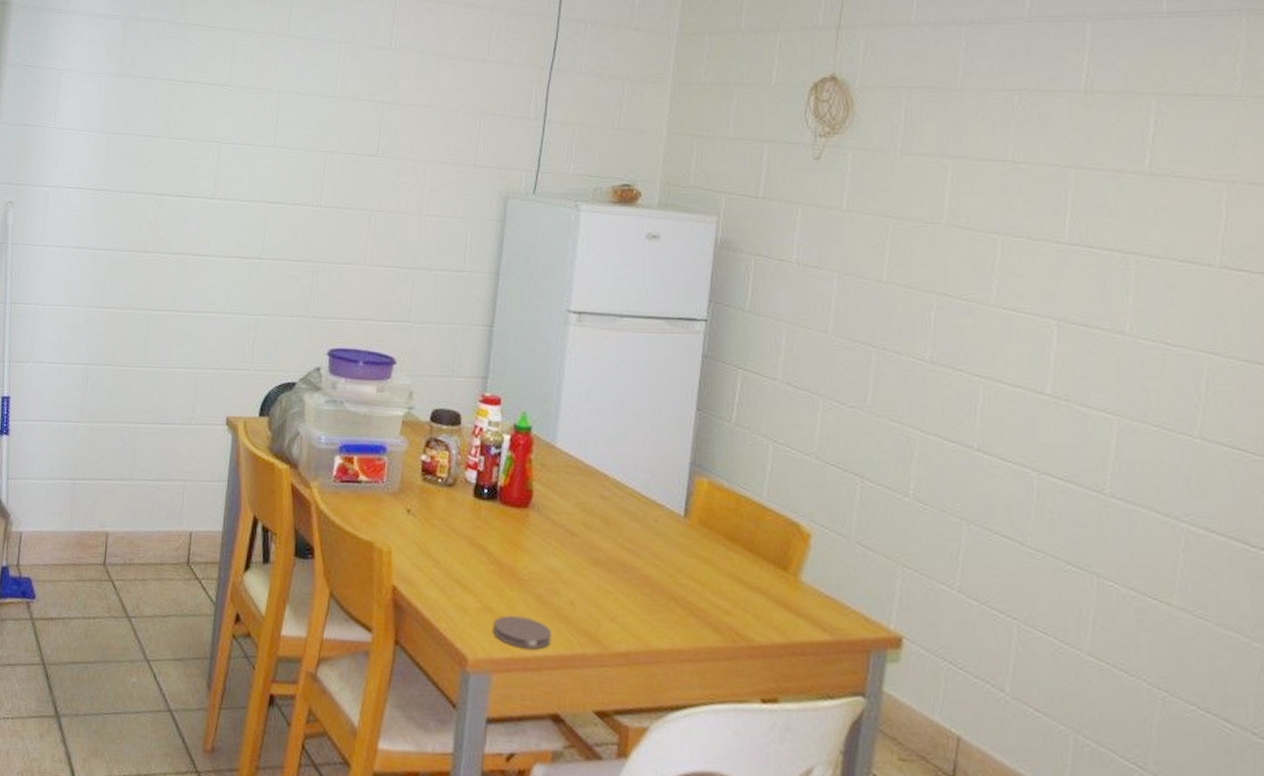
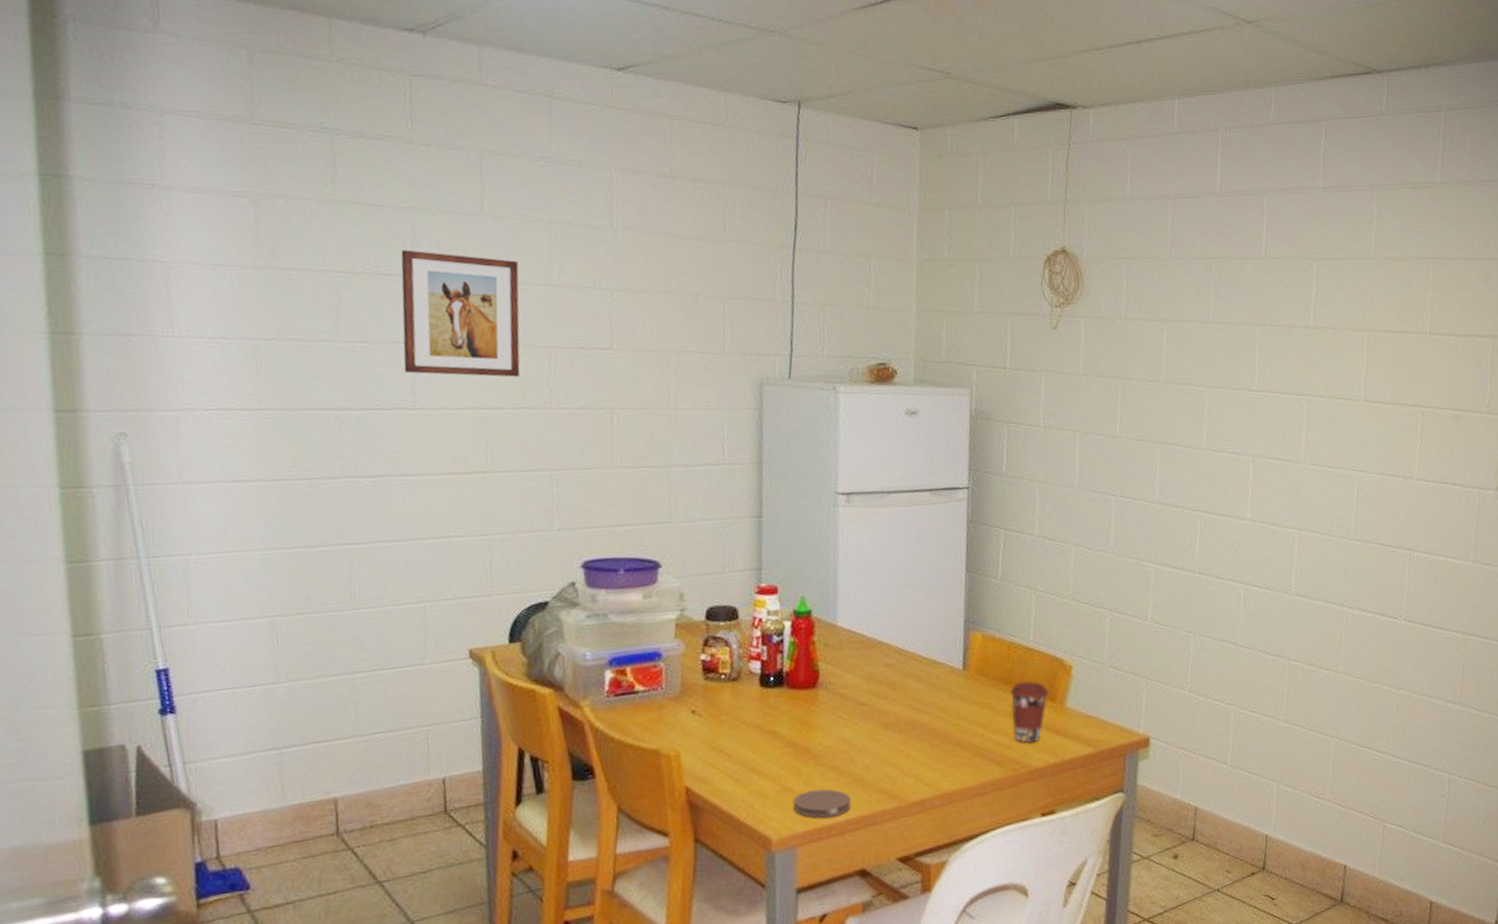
wall art: none [211,63,310,176] -> present [401,249,520,377]
coffee cup: none [735,541,781,615] -> present [1009,681,1049,743]

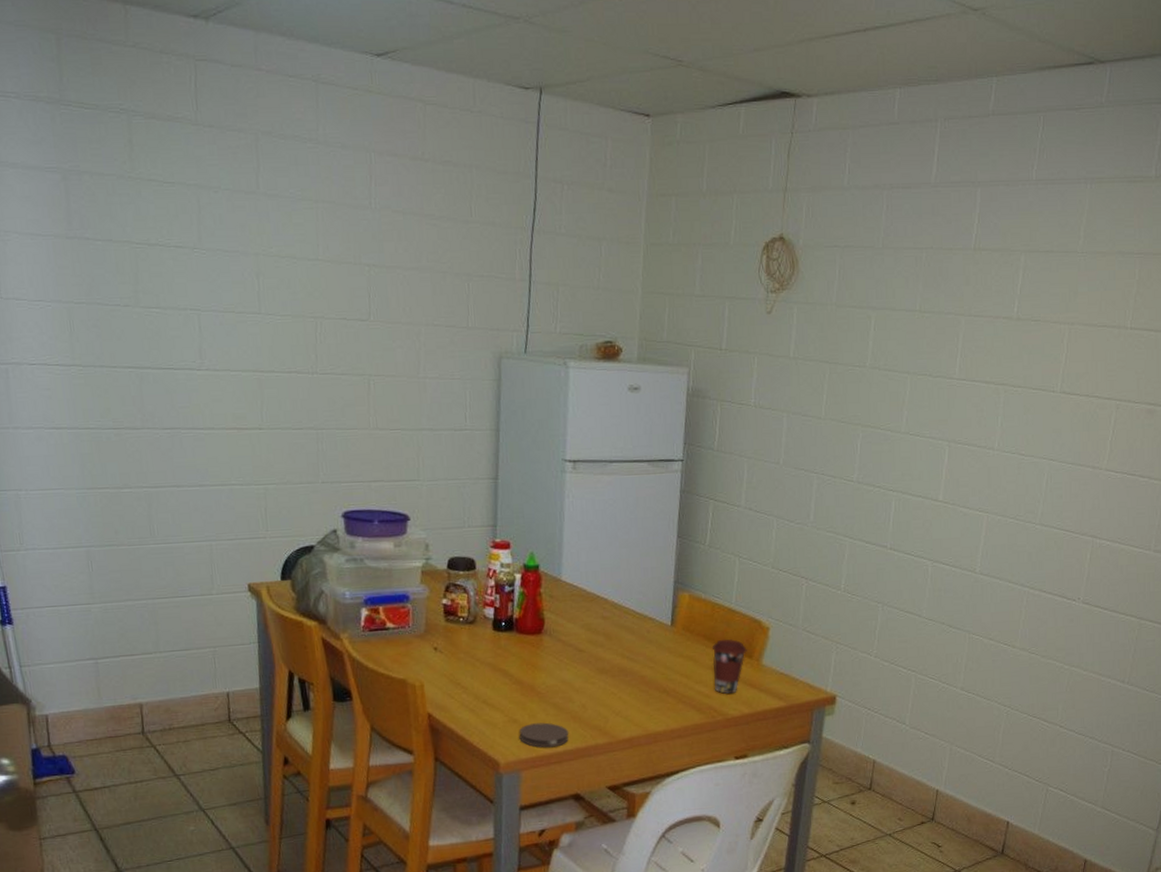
wall art: present [401,249,520,377] -> none [188,224,291,344]

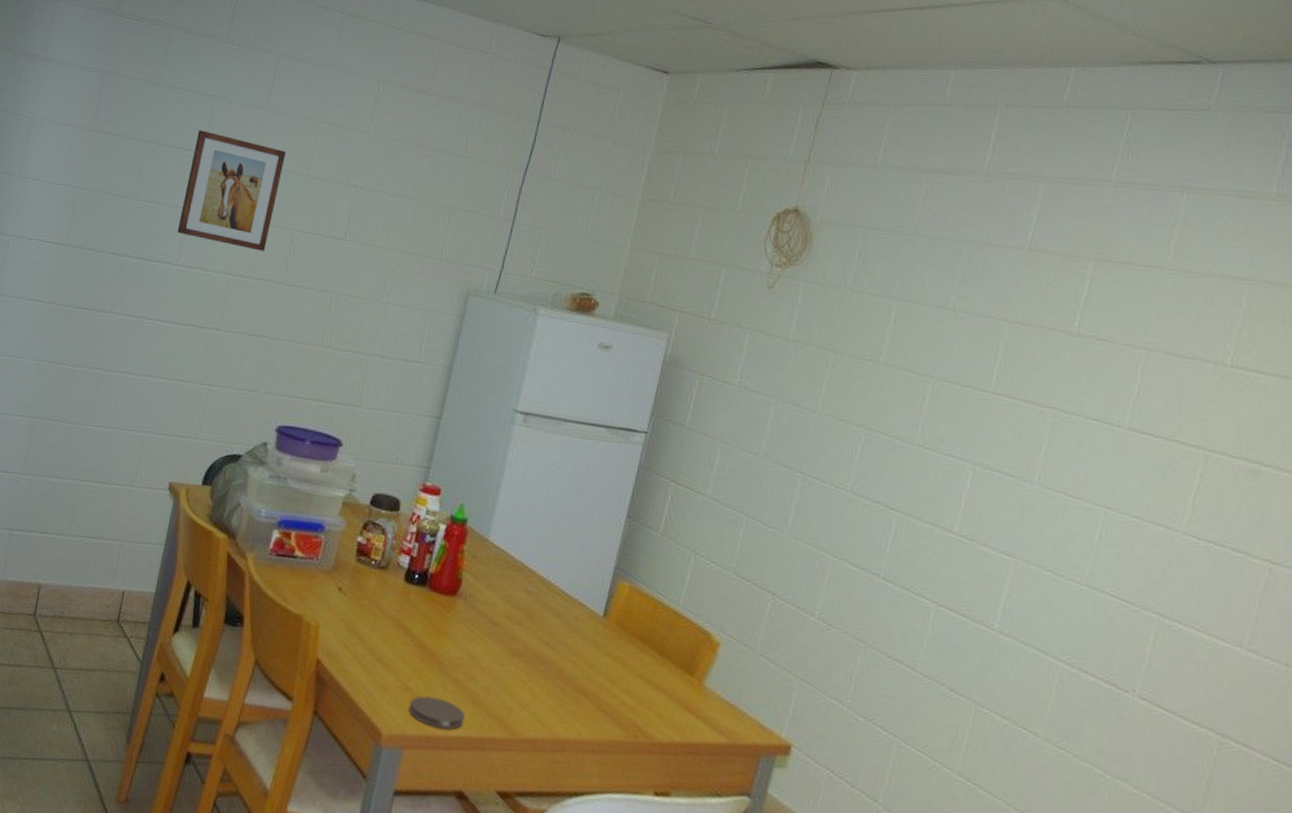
wall art: none [188,224,291,344] -> present [177,130,286,251]
coffee cup: present [711,639,747,694] -> none [642,645,689,714]

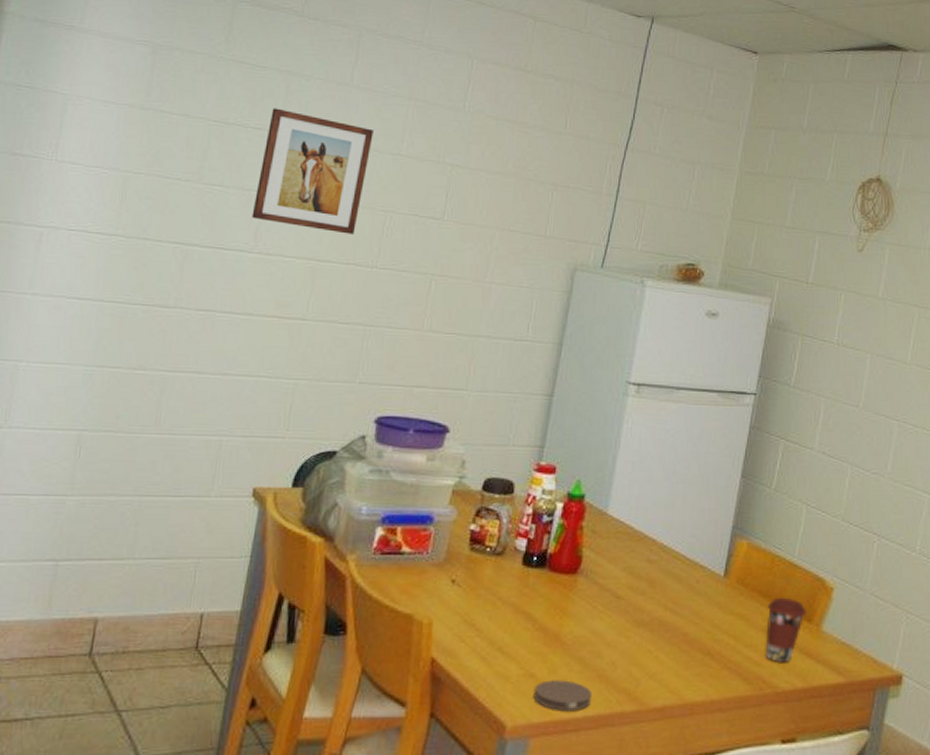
coffee cup: none [642,645,689,714] -> present [765,597,807,663]

